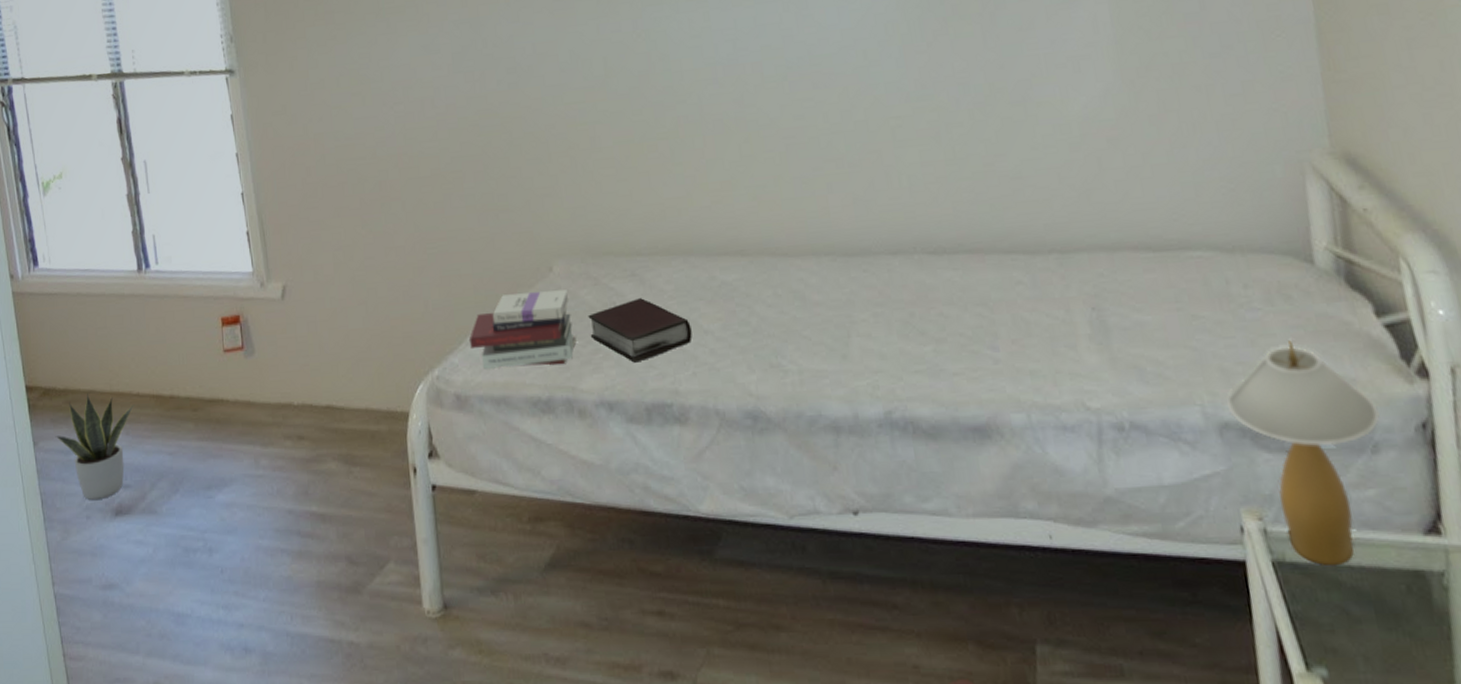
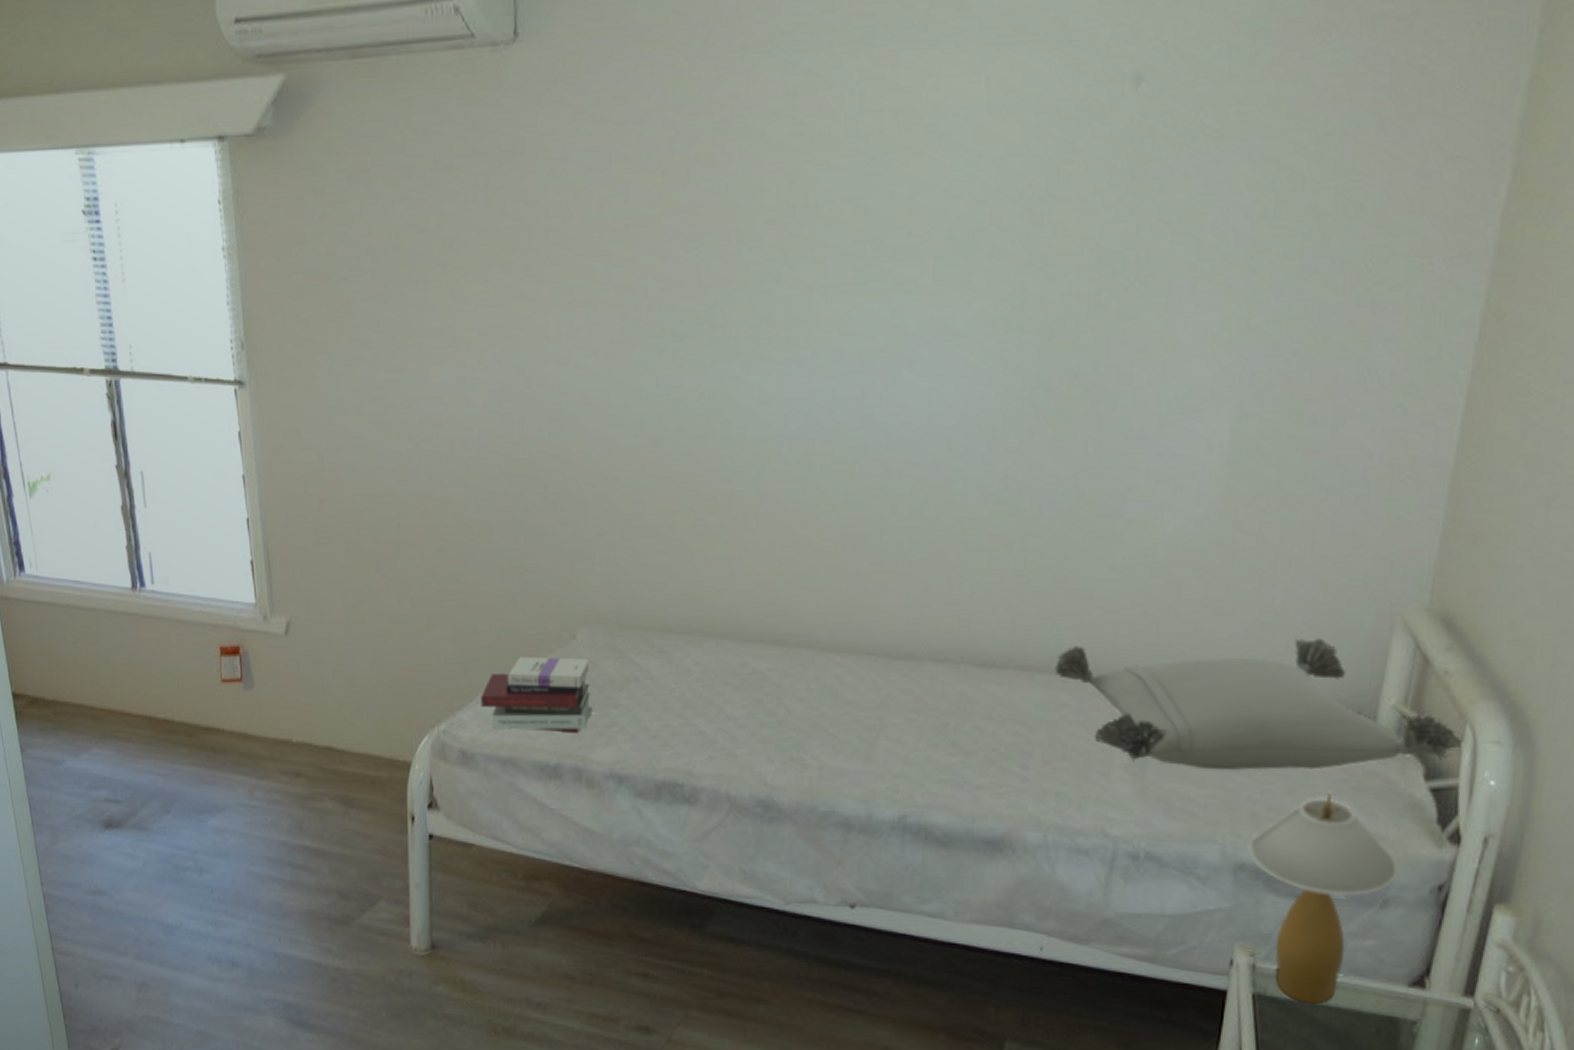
potted plant: present [55,392,135,500] -> none [43,706,127,811]
bible: present [588,298,693,363] -> none [607,676,714,740]
pillow: none [1001,190,1399,332] -> present [1053,638,1460,771]

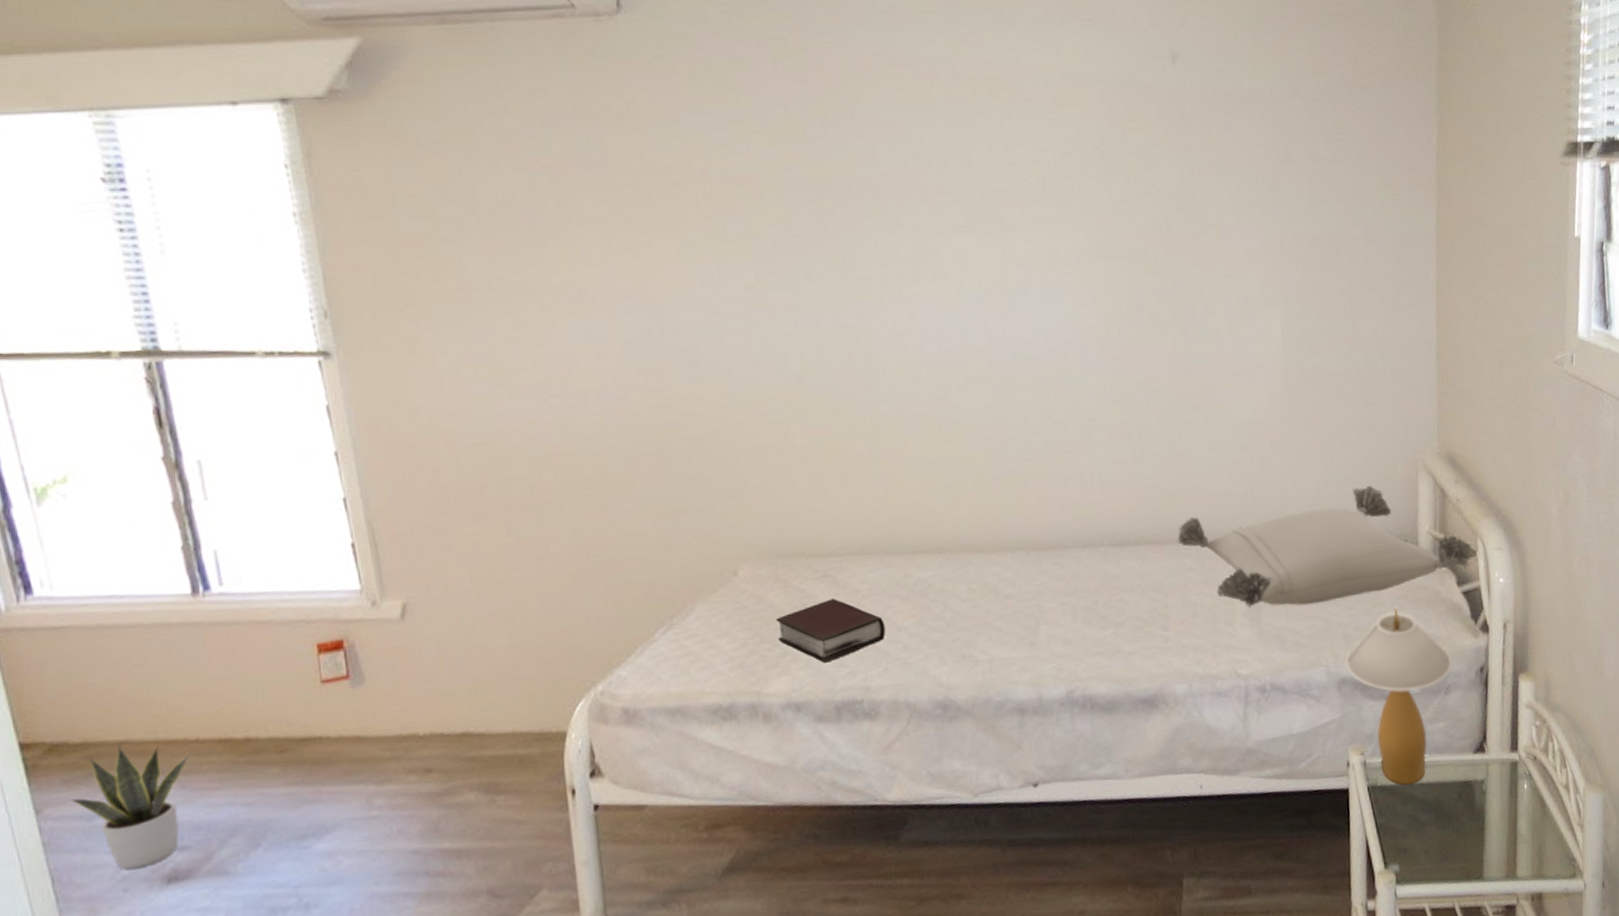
potted plant: none [43,706,127,811] -> present [69,744,193,870]
books: present [481,657,593,732] -> none [640,593,763,680]
bible: none [607,676,714,740] -> present [776,599,886,663]

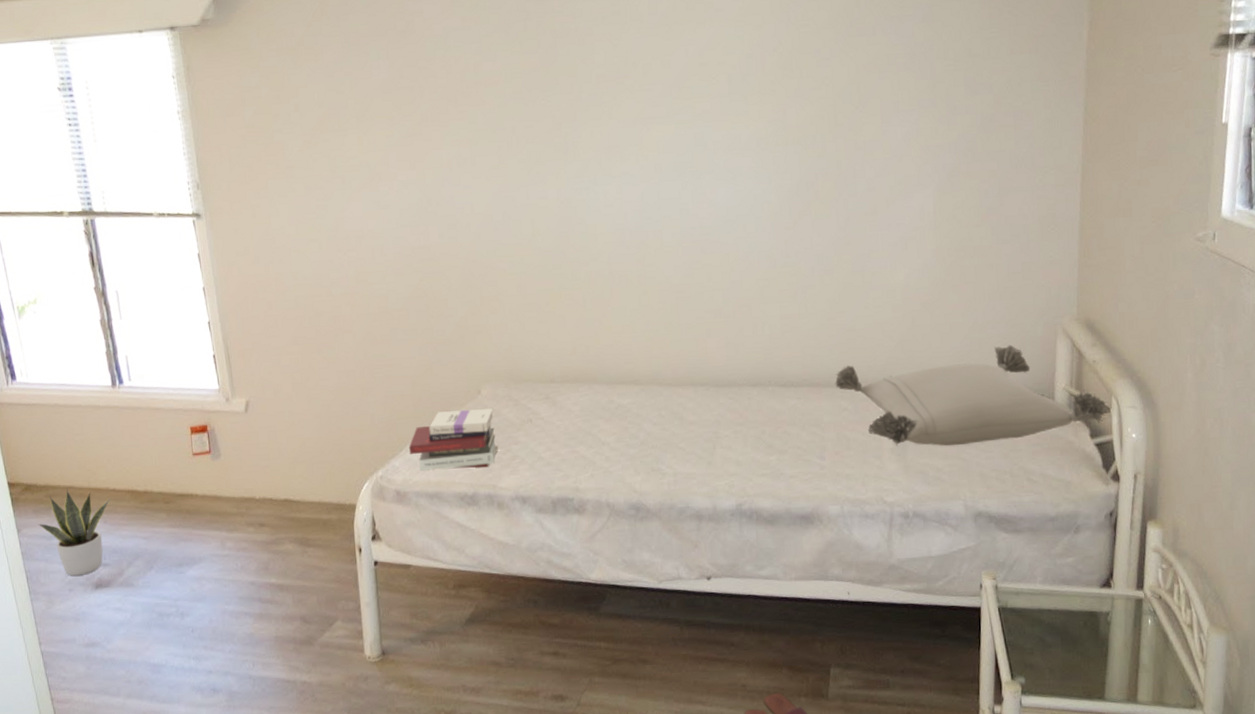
books: none [640,593,763,680] -> present [409,409,499,471]
bible: present [776,599,886,663] -> none [509,416,592,467]
table lamp: present [1345,608,1453,787] -> none [981,454,1083,611]

